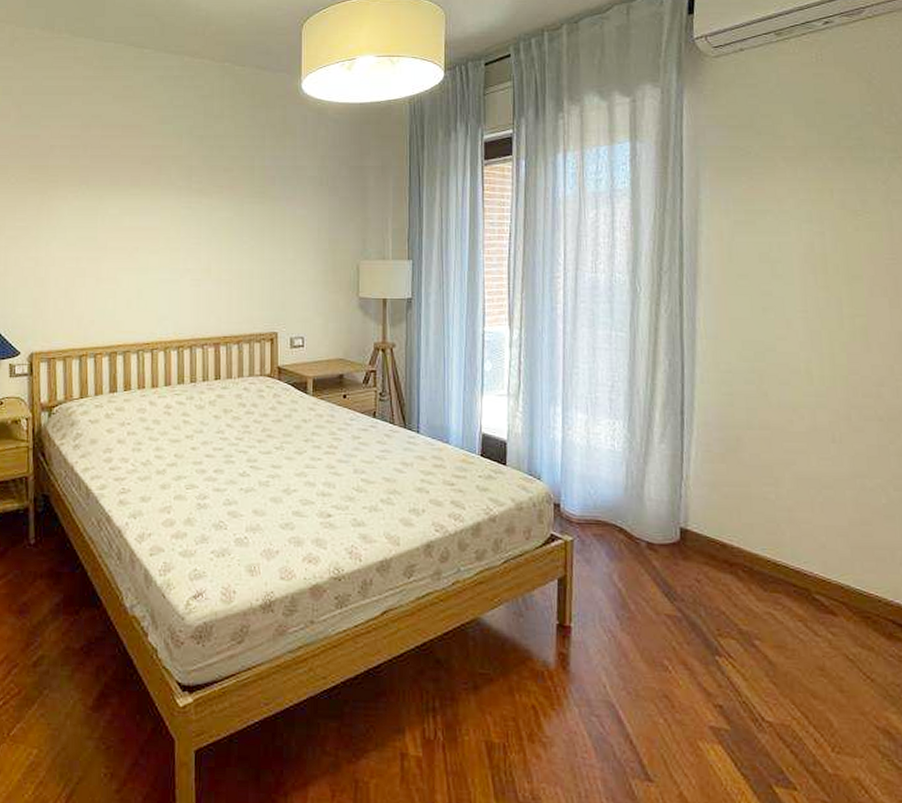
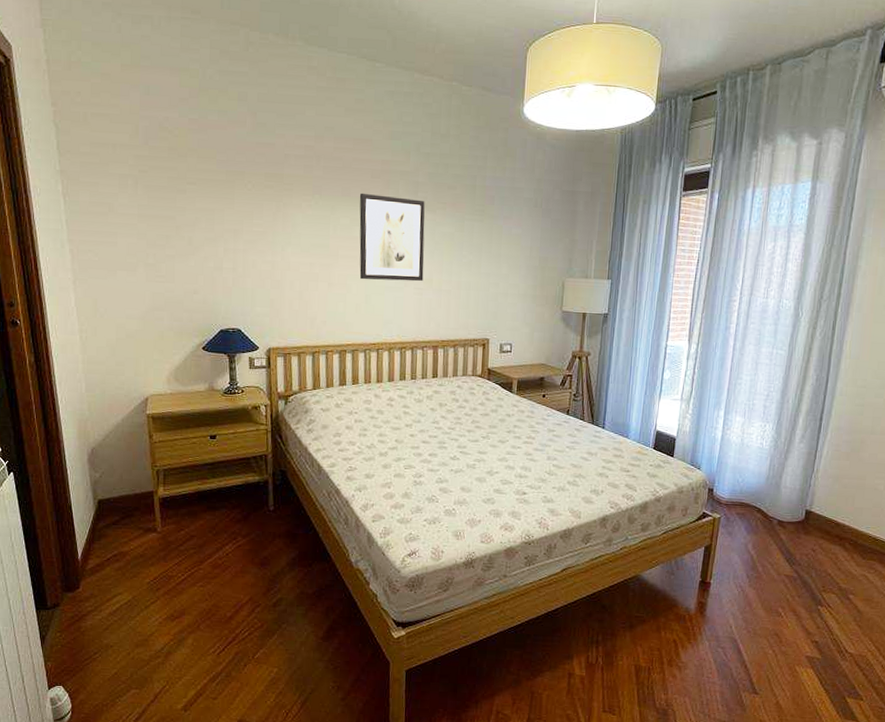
wall art: none [129,180,201,273] -> present [359,193,425,282]

